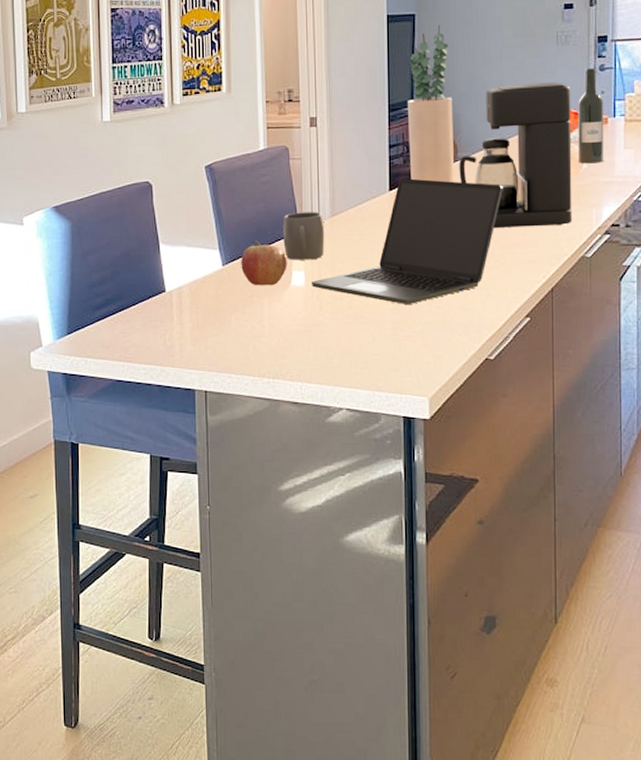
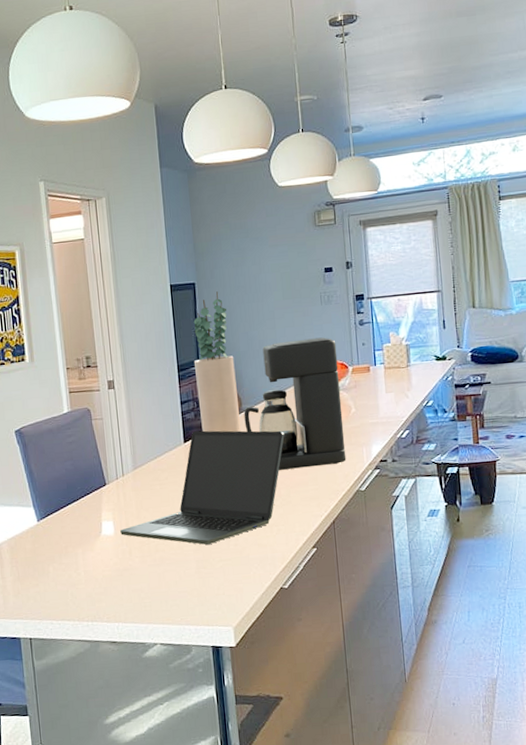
fruit: present [241,240,287,286] -> none [54,495,97,538]
mug: present [283,212,325,260] -> none [90,466,130,512]
wine bottle: present [578,68,605,164] -> none [343,323,369,408]

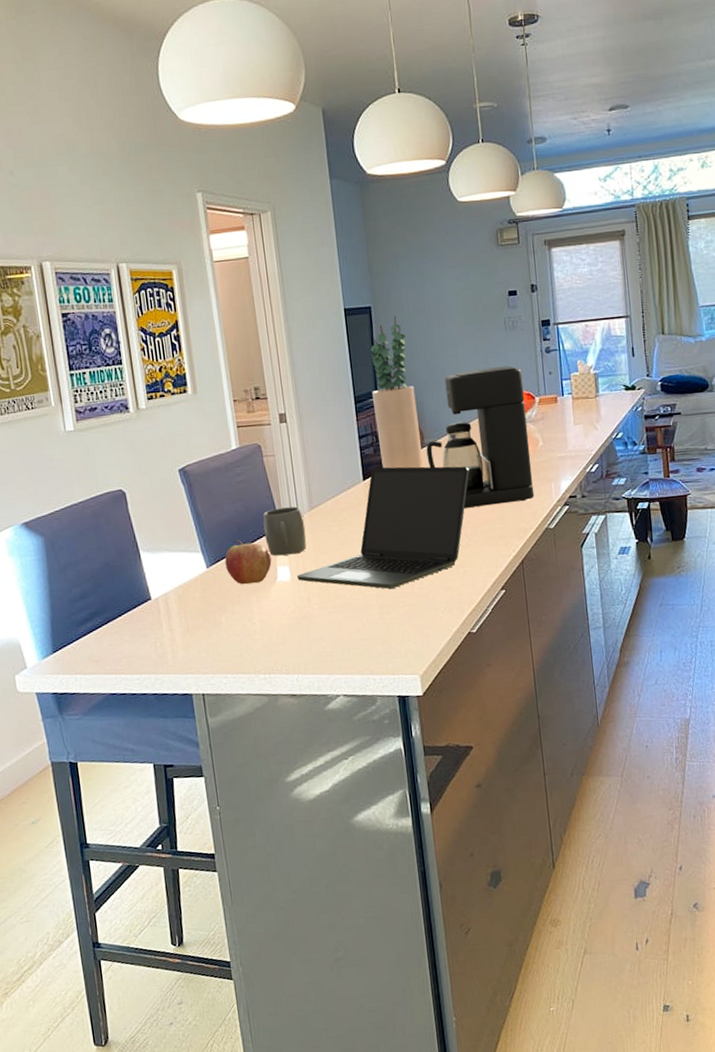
fruit: none [54,495,97,538] -> present [224,539,272,585]
mug: none [90,466,130,512] -> present [262,506,307,556]

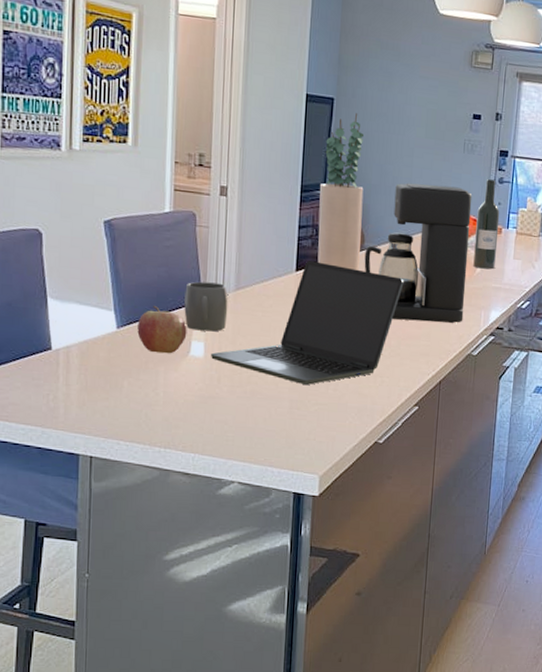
wine bottle: none [529,351,557,442] -> present [473,179,500,270]

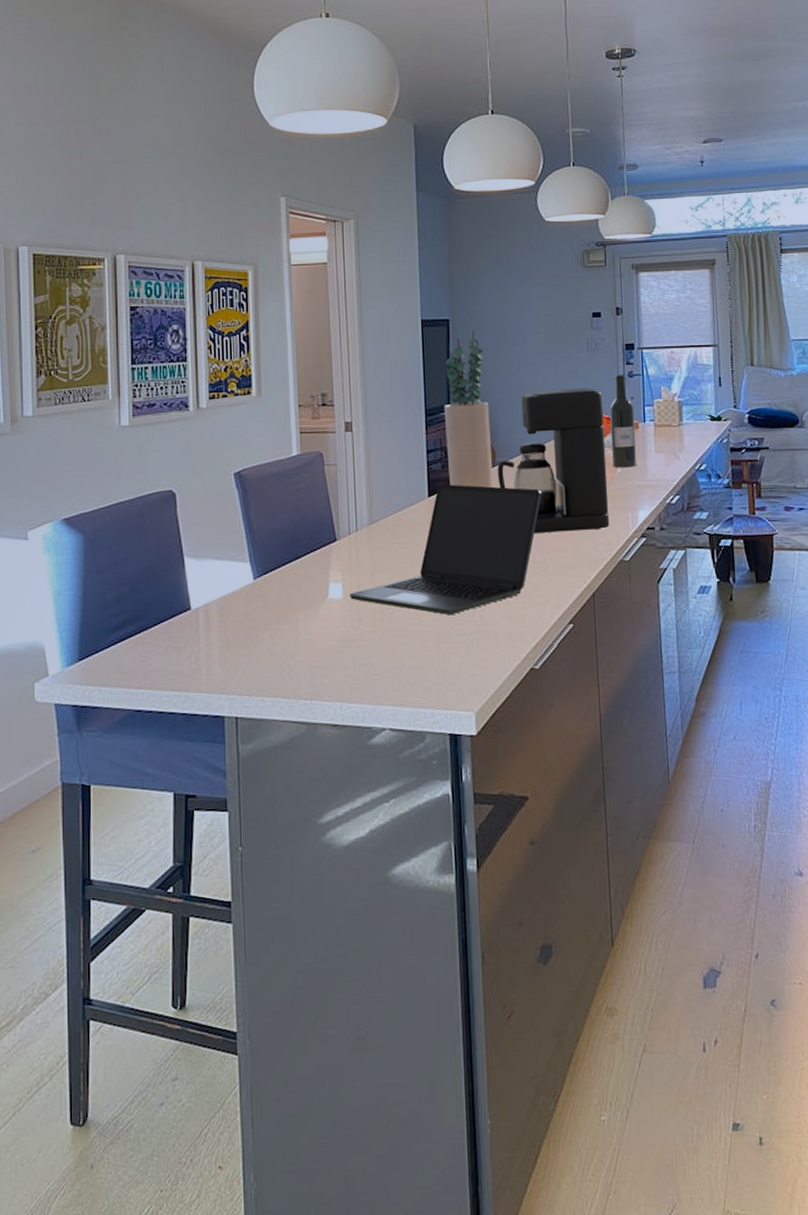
fruit: present [137,305,187,354] -> none [274,551,324,600]
mug: present [184,281,228,332] -> none [318,520,363,572]

